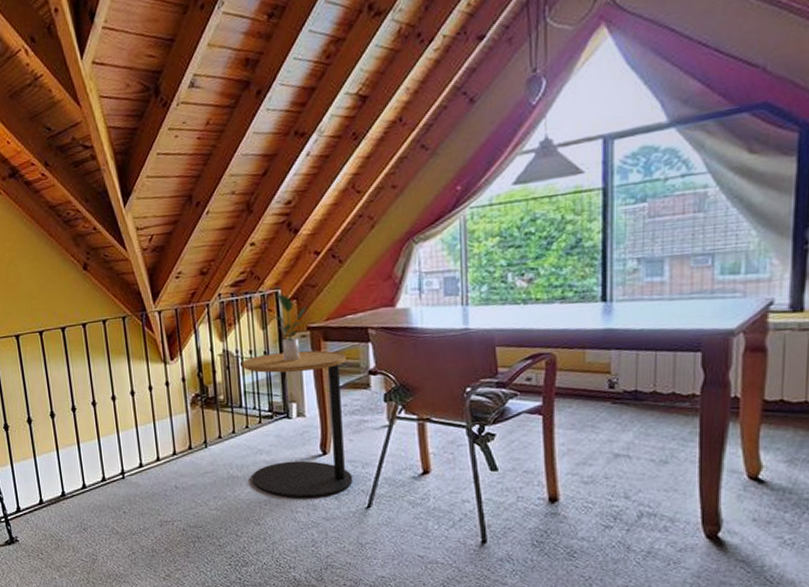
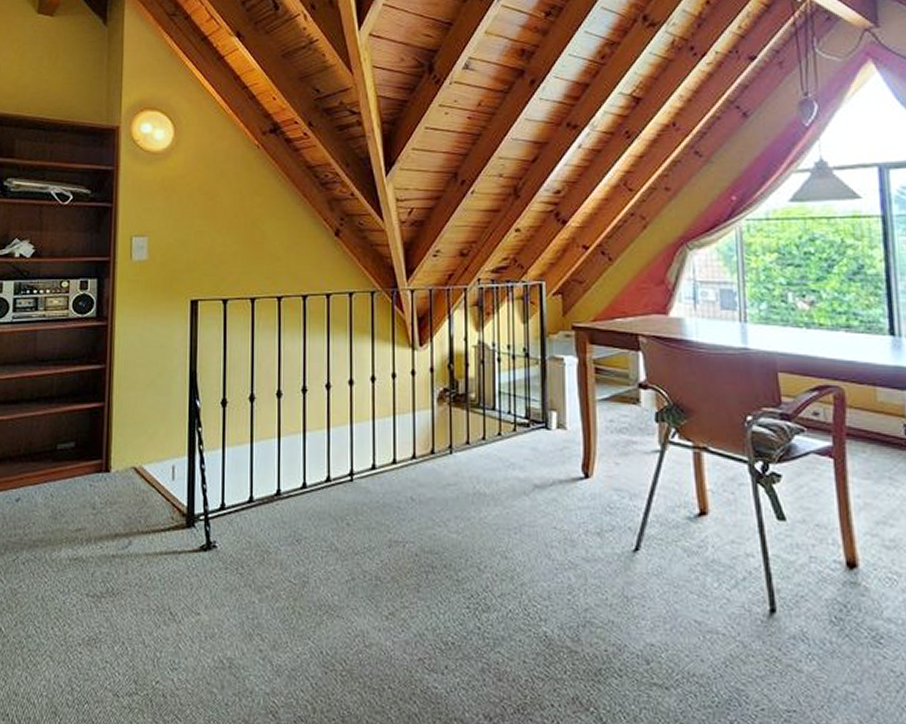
side table: present [242,350,353,498] -> none [499,351,619,531]
potted plant: present [271,292,306,362] -> none [533,285,572,363]

